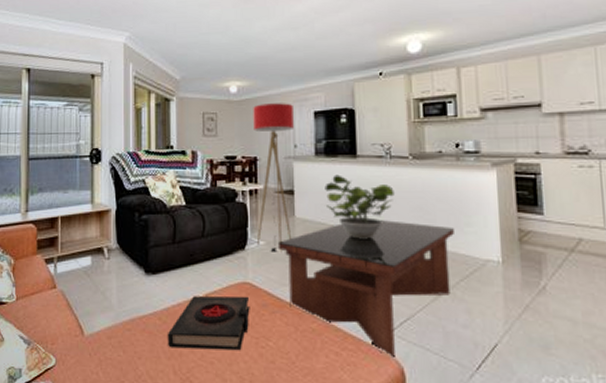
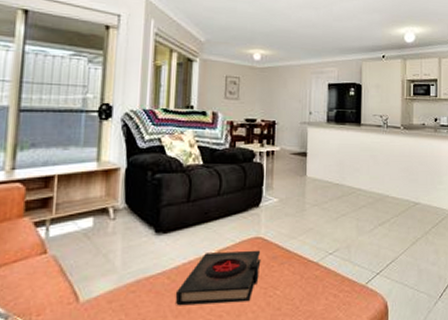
floor lamp: present [253,103,294,252] -> none [270,72,311,208]
coffee table: present [277,220,454,357] -> none [289,179,430,294]
potted plant: present [325,174,394,239] -> none [333,140,388,195]

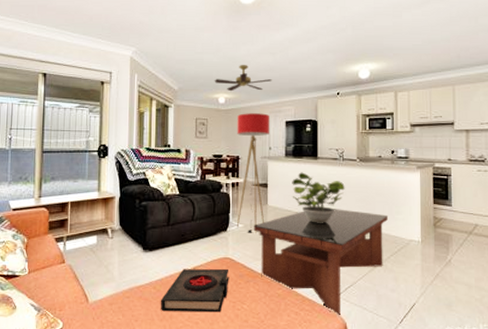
ceiling fan: none [249,18,314,48] -> present [214,65,272,92]
floor lamp: none [270,72,311,208] -> present [236,113,269,233]
coffee table: none [289,179,430,294] -> present [253,209,388,315]
potted plant: none [333,140,388,195] -> present [292,172,345,223]

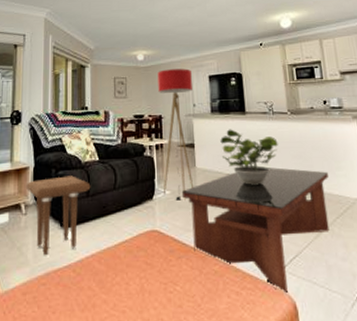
side table: none [112,206,171,275] -> present [25,175,91,258]
book: present [160,268,230,313] -> none [81,243,159,300]
ceiling fan: present [214,65,272,92] -> none [131,20,191,48]

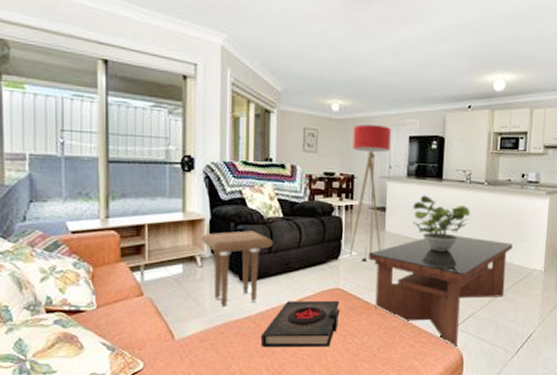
book: none [81,243,159,300] -> present [260,300,340,348]

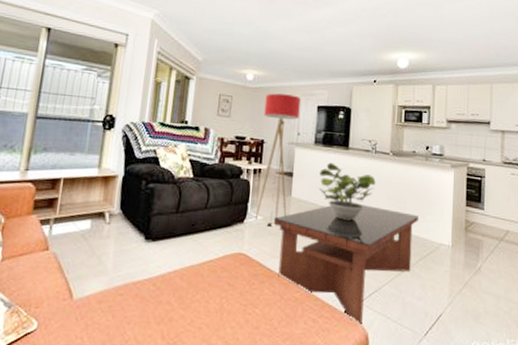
side table: present [200,230,274,309] -> none [111,189,182,269]
book: present [260,300,340,348] -> none [158,264,243,317]

